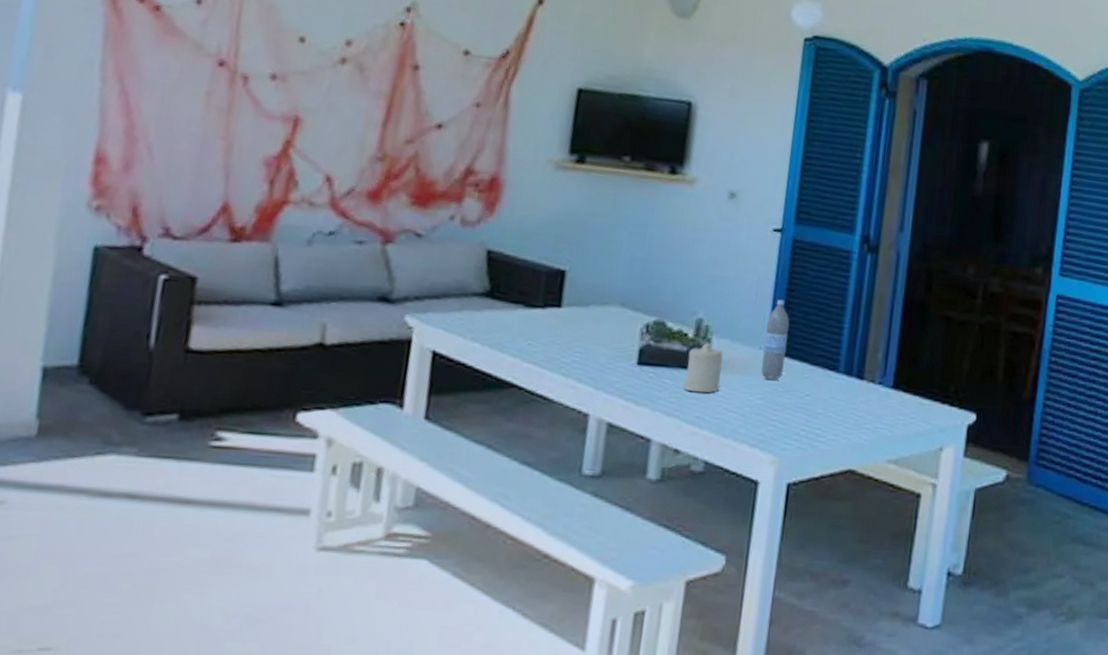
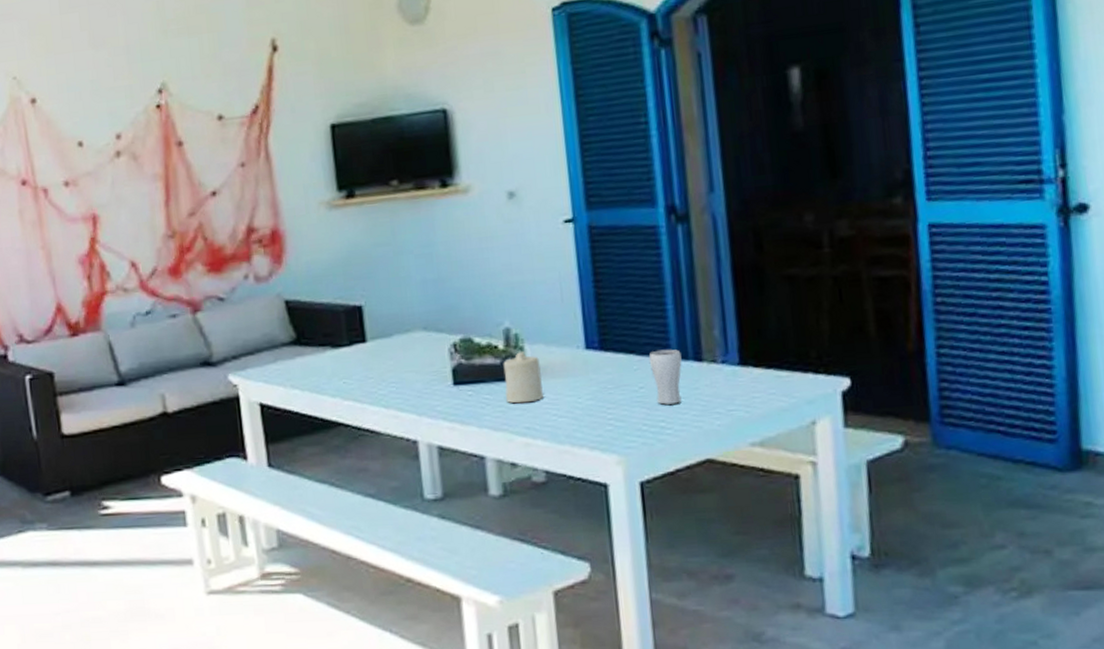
water bottle: present [761,299,790,380] -> none [579,292,609,378]
drinking glass: none [818,363,847,415] -> present [648,349,682,405]

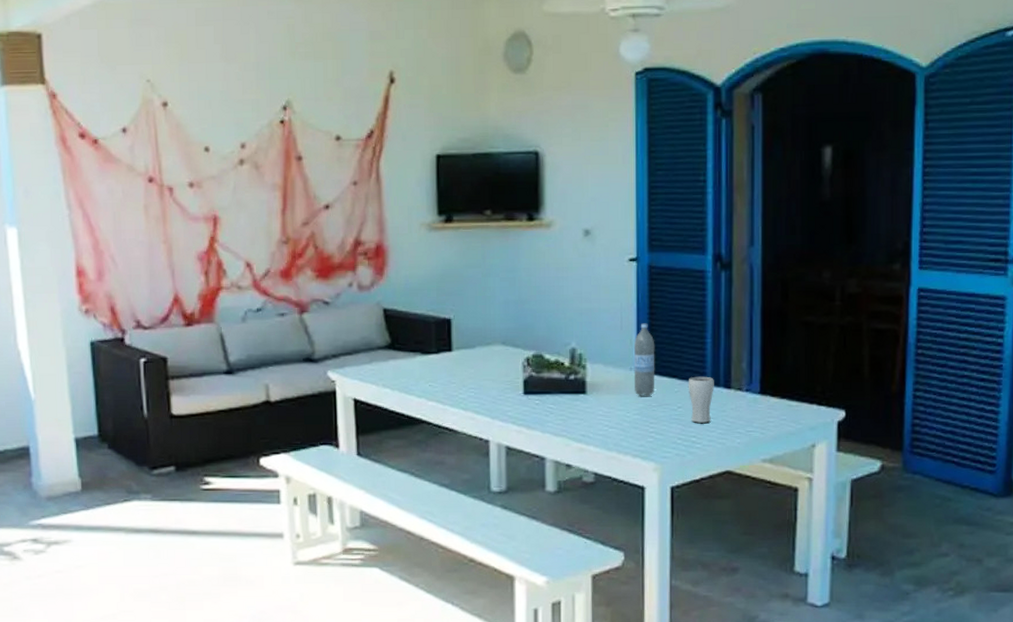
candle: present [503,352,543,404] -> none [567,369,598,414]
water bottle: none [579,292,609,378] -> present [634,323,655,396]

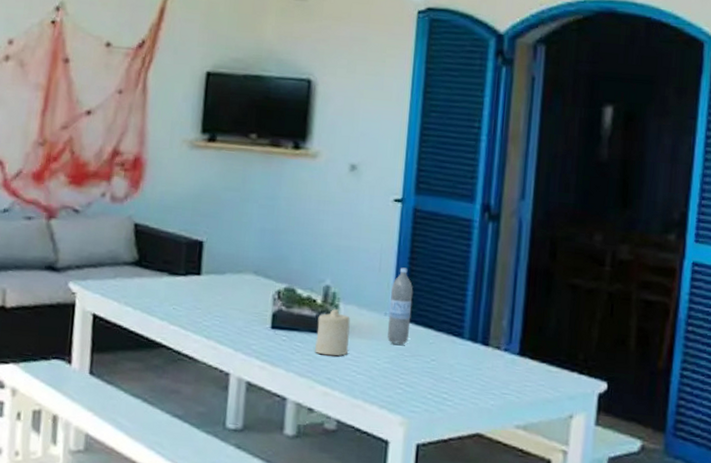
candle: none [567,369,598,414] -> present [315,309,350,356]
drinking glass: present [688,376,714,423] -> none [443,329,472,380]

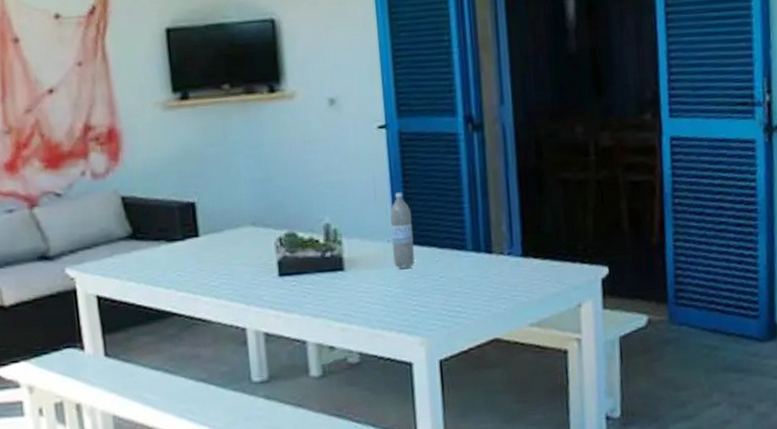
candle: present [315,309,350,356] -> none [323,245,358,293]

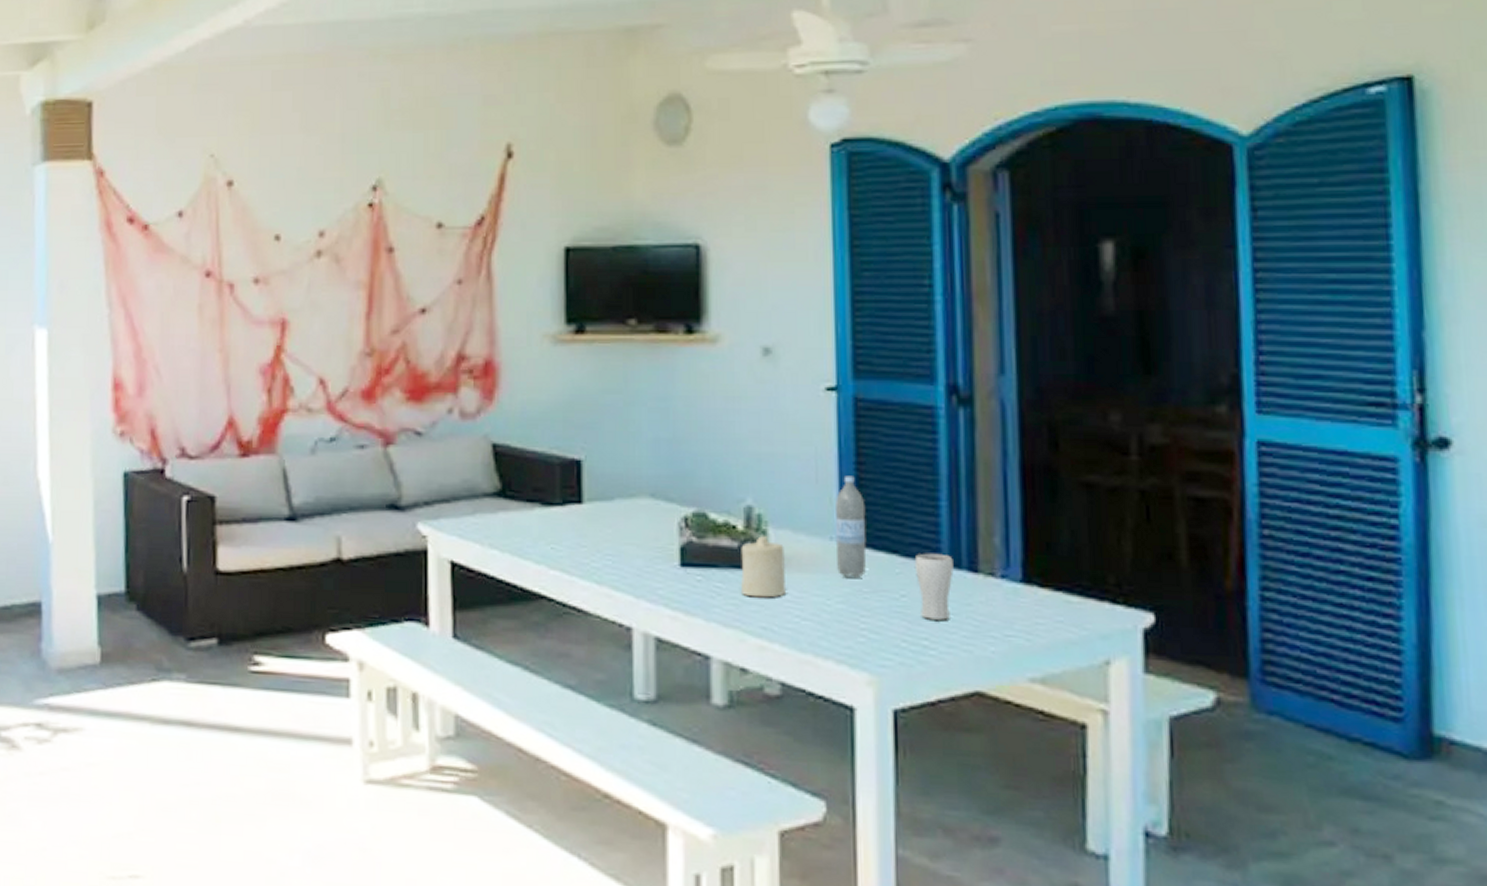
candle: none [323,245,358,293] -> present [741,536,785,598]
drinking glass: none [448,242,476,292] -> present [914,553,954,620]

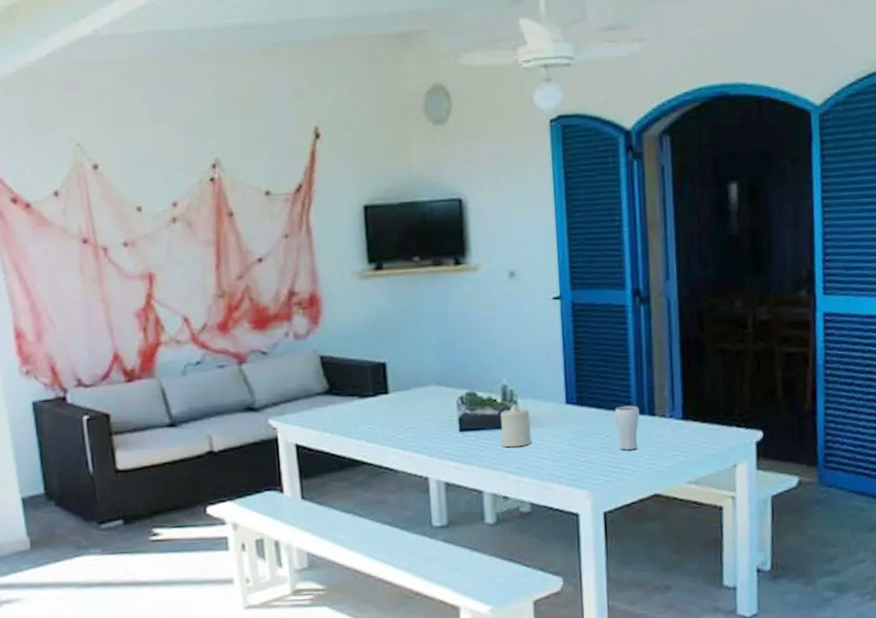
water bottle: present [836,475,867,578] -> none [562,358,584,428]

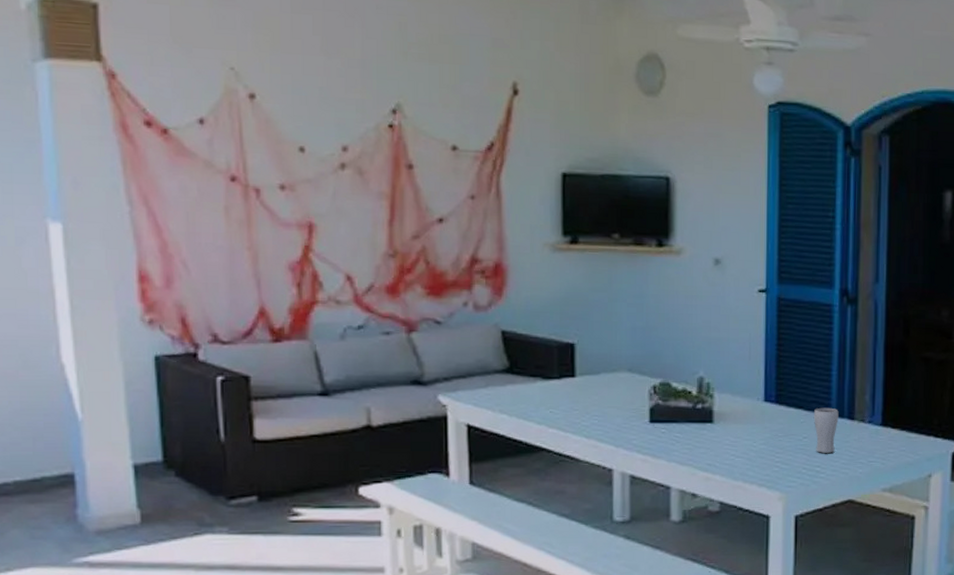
candle: present [500,405,531,448] -> none [694,399,725,443]

